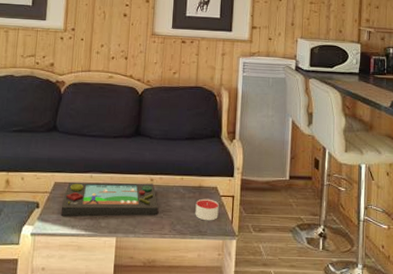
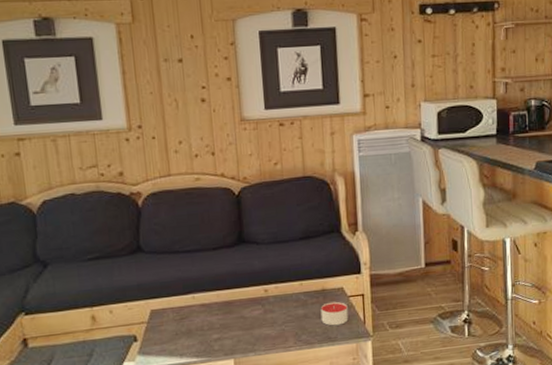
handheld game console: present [60,182,159,217] -> none [163,294,279,346]

